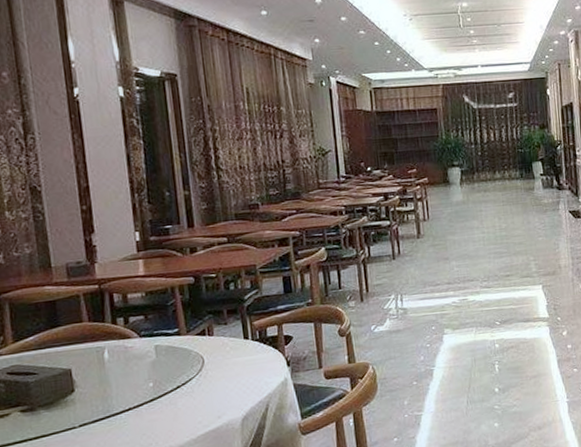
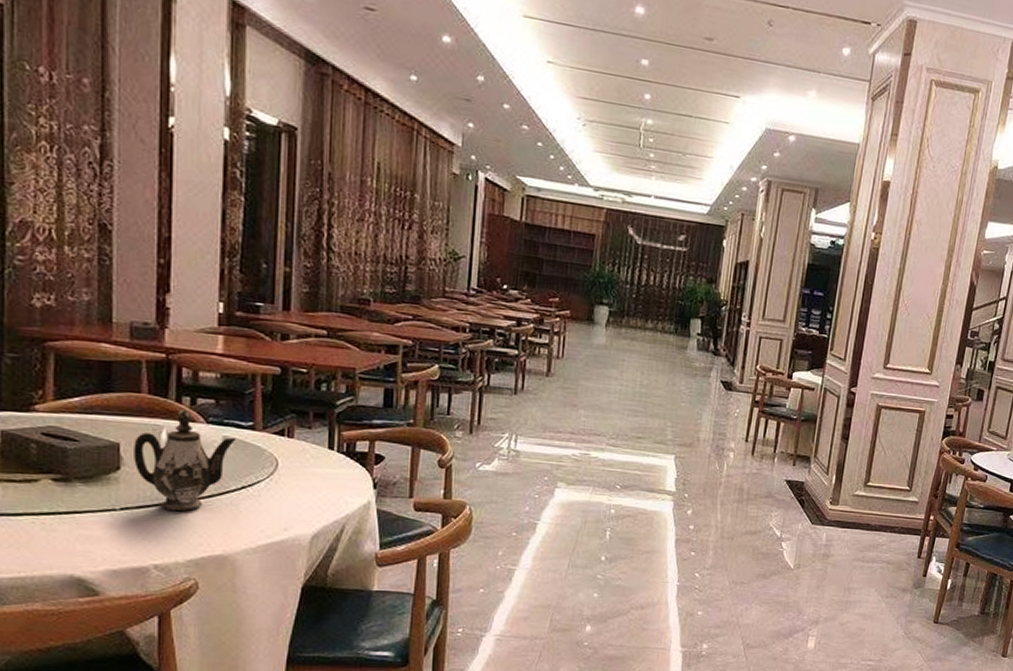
teapot: none [82,329,167,420] -> present [134,409,237,512]

